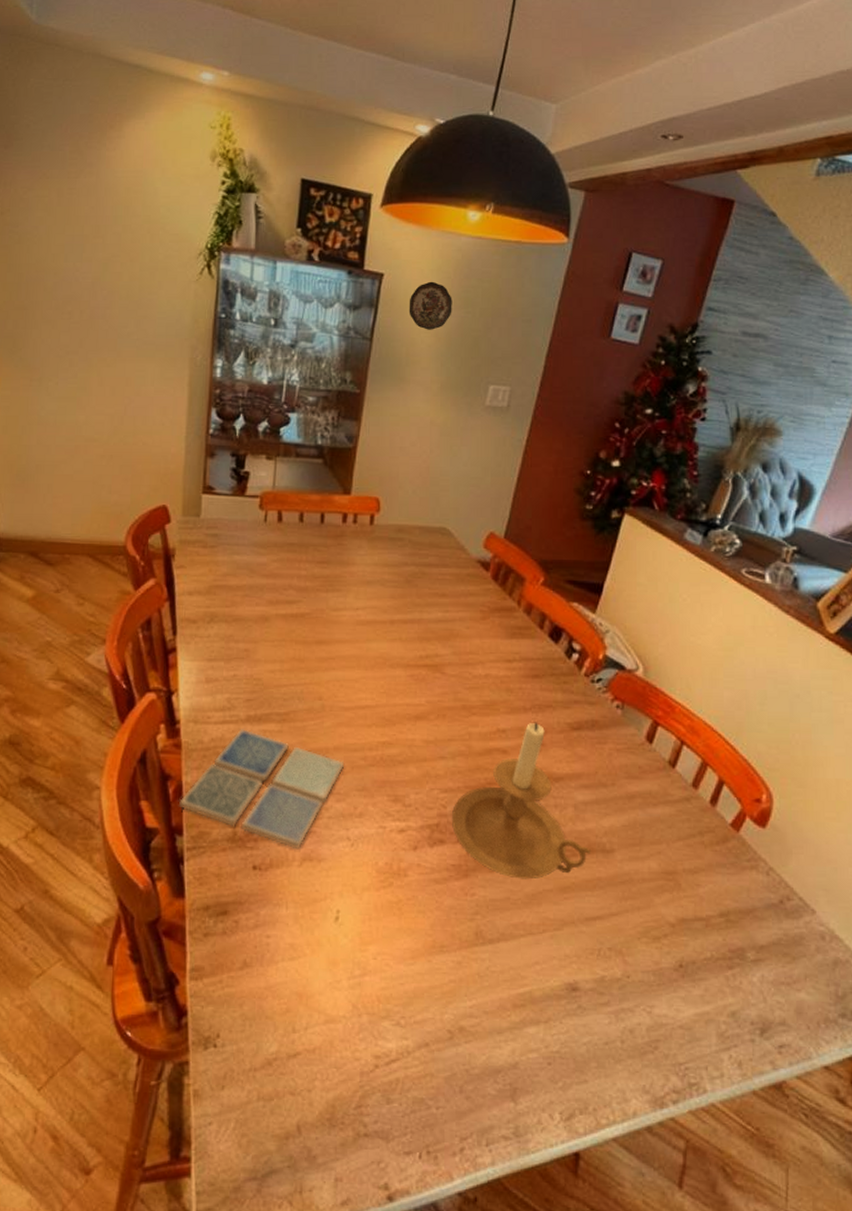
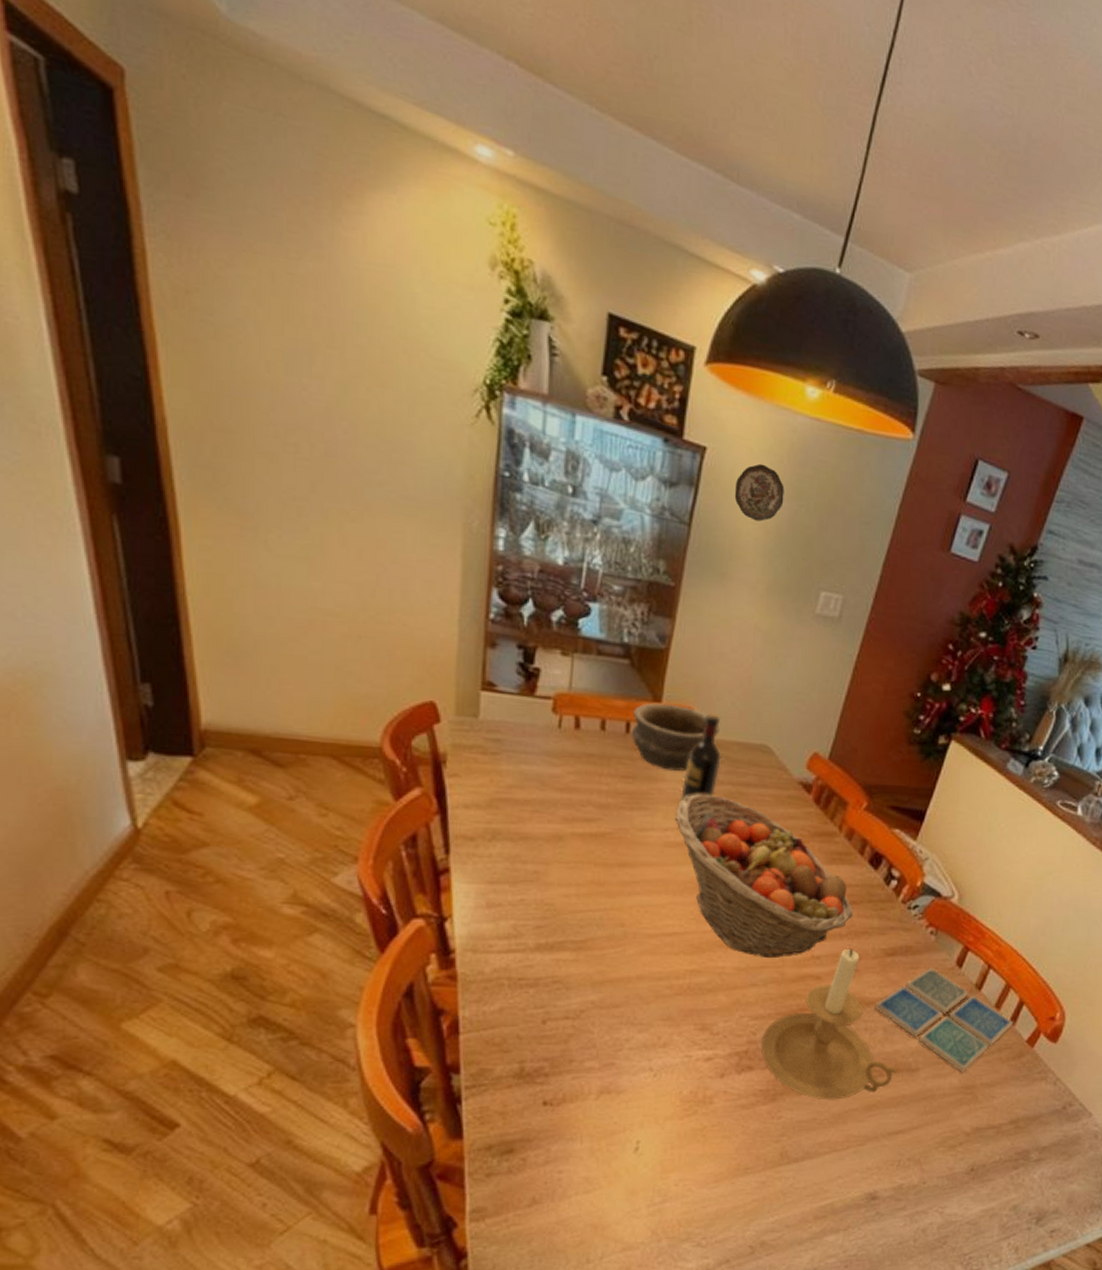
drink coaster: present [178,728,345,850] -> none [454,957,649,1083]
bowl: none [325,495,402,555] -> present [631,702,720,771]
fruit basket: none [364,575,536,731] -> present [674,794,853,958]
wine bottle: none [370,500,406,598] -> present [681,712,723,819]
drink coaster: none [564,743,715,857] -> present [875,967,1014,1073]

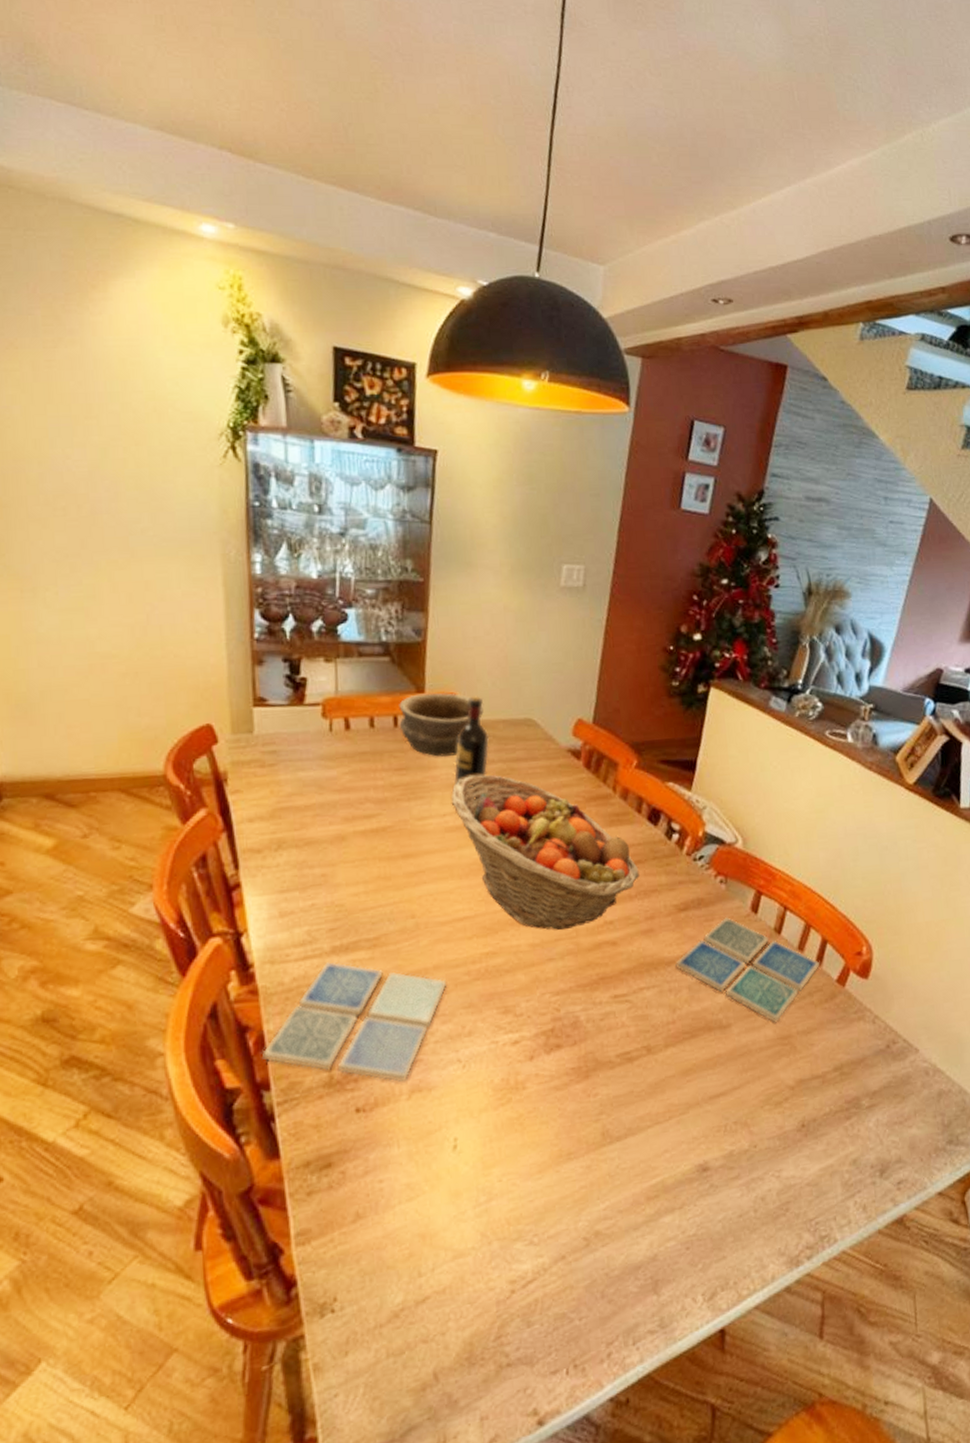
drink coaster: none [454,957,649,1083] -> present [261,960,448,1083]
decorative plate: present [734,463,785,522] -> none [468,457,516,509]
candle holder: present [761,948,897,1100] -> none [566,908,708,1071]

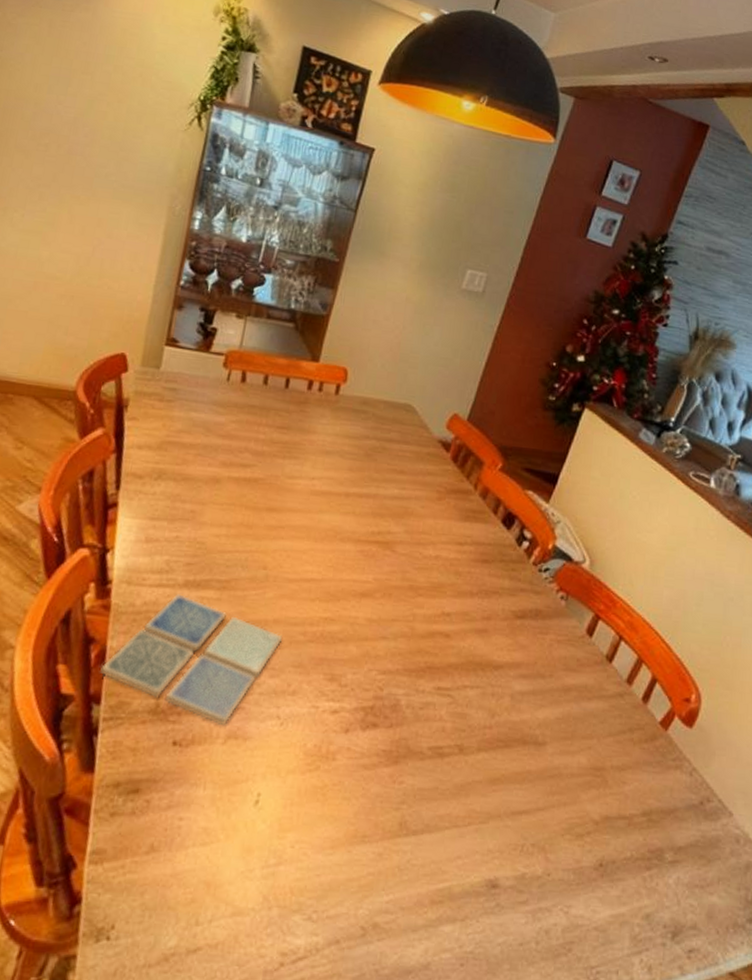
bowl: present [399,692,484,757] -> none [289,362,369,425]
fruit basket: present [451,774,639,930] -> none [321,446,485,612]
wine bottle: present [454,695,490,801] -> none [329,372,370,470]
drink coaster: present [675,917,820,1023] -> none [503,634,646,752]

